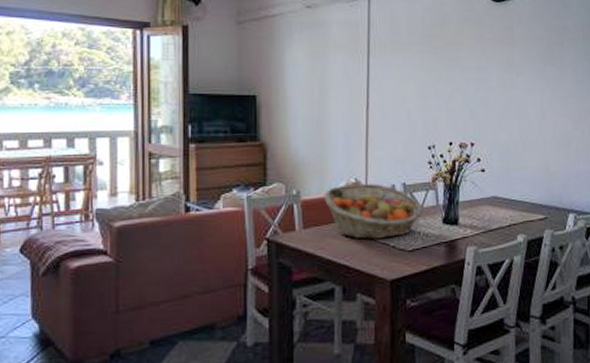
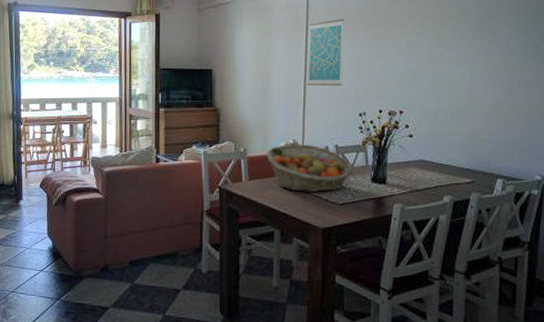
wall art: none [369,38,410,116] -> present [307,18,344,86]

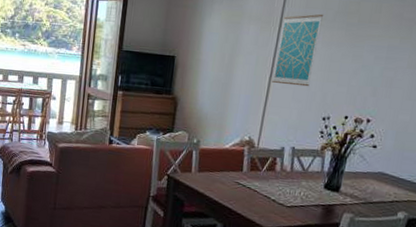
fruit basket: present [266,145,353,192] -> none [219,141,307,193]

